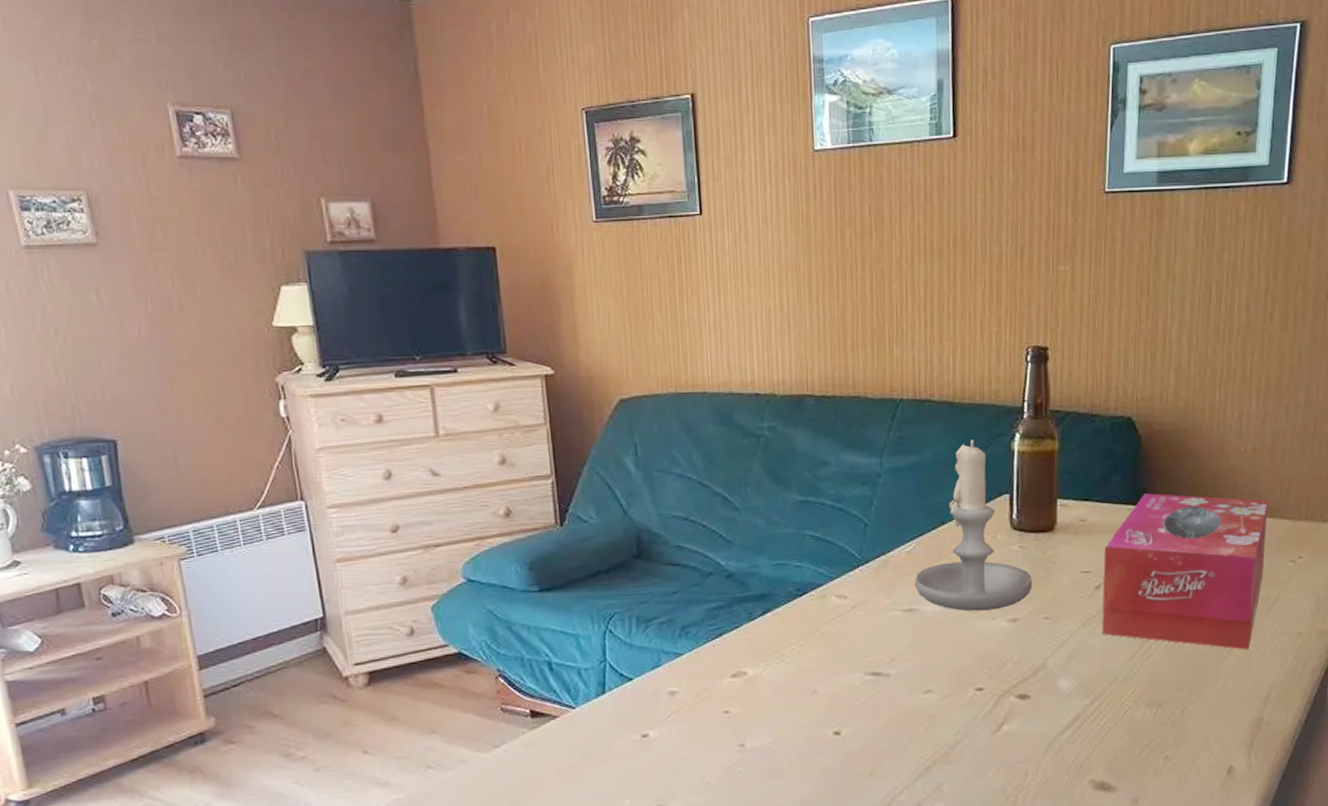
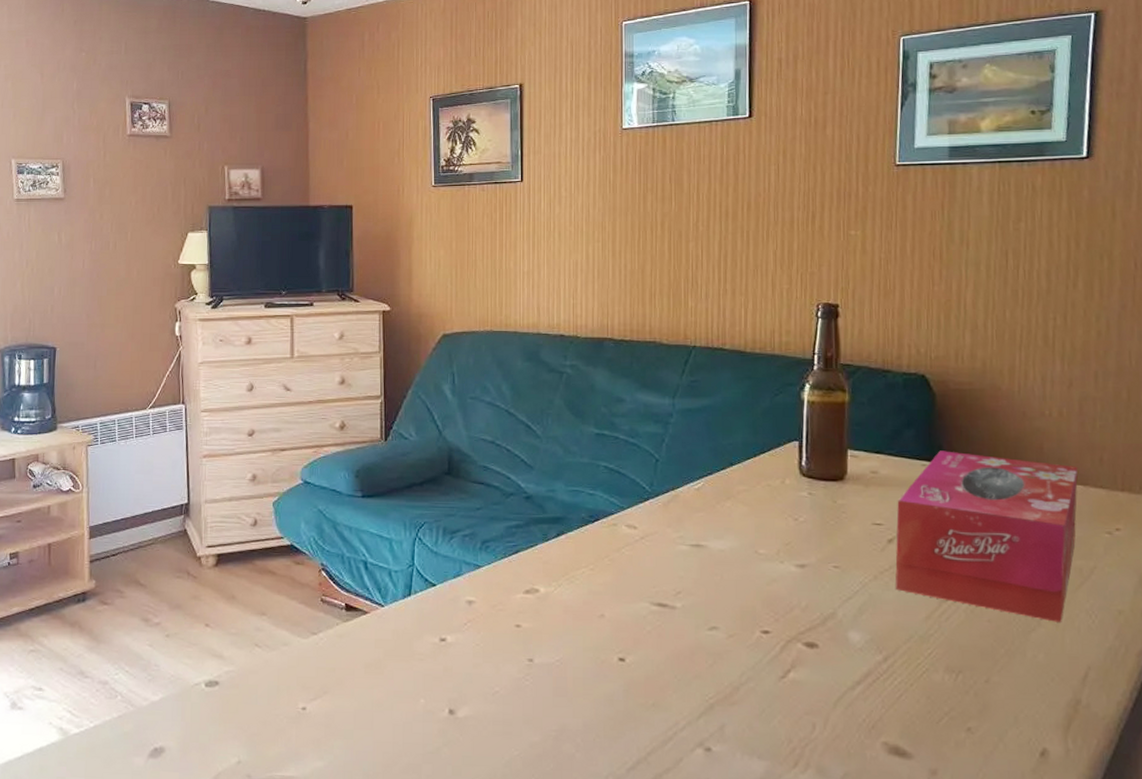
candle: present [914,440,1033,612] -> none [702,387,822,554]

